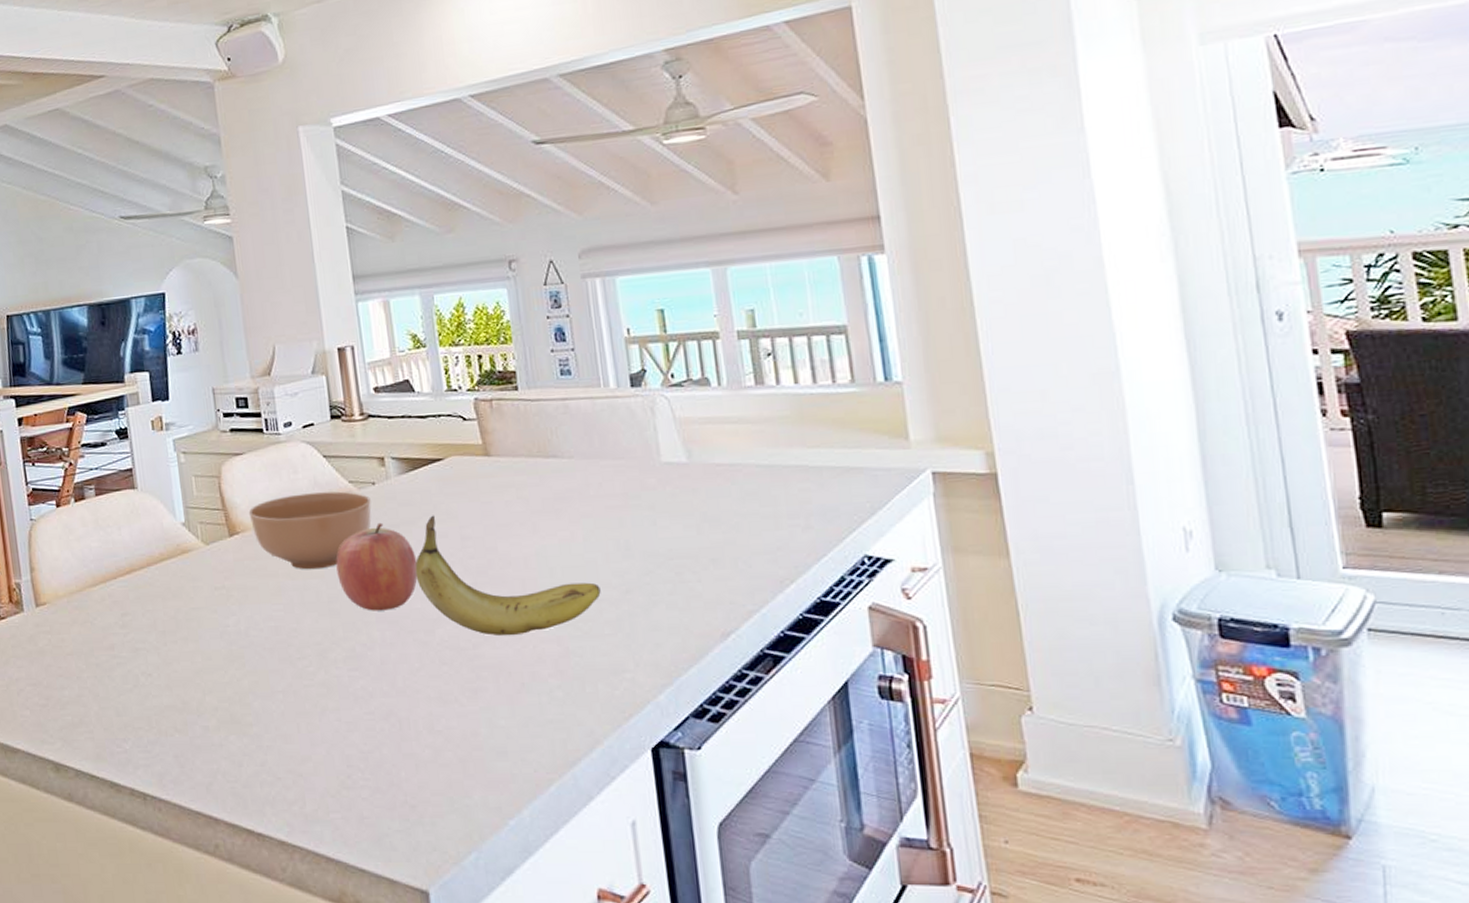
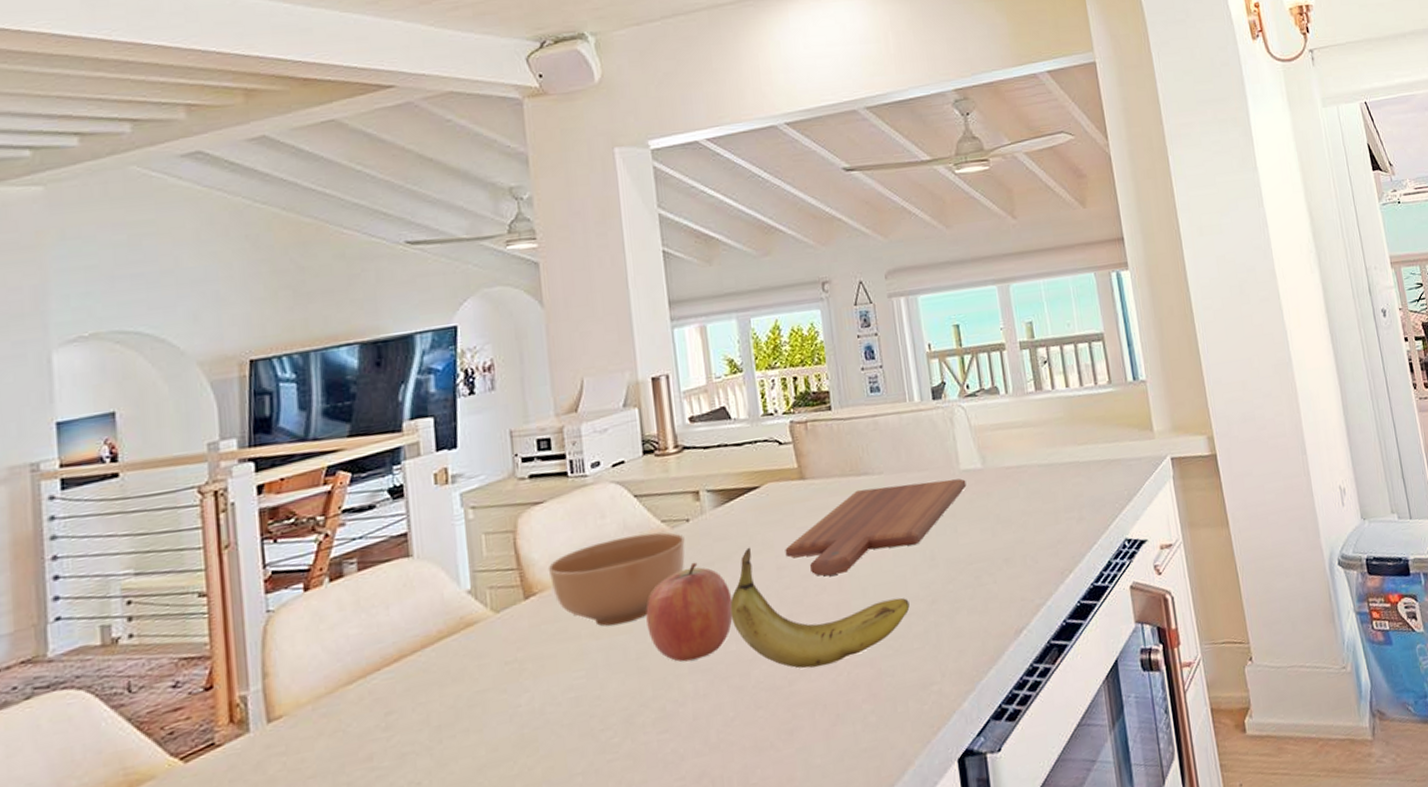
cutting board: none [469,470,668,552] -> present [785,478,967,576]

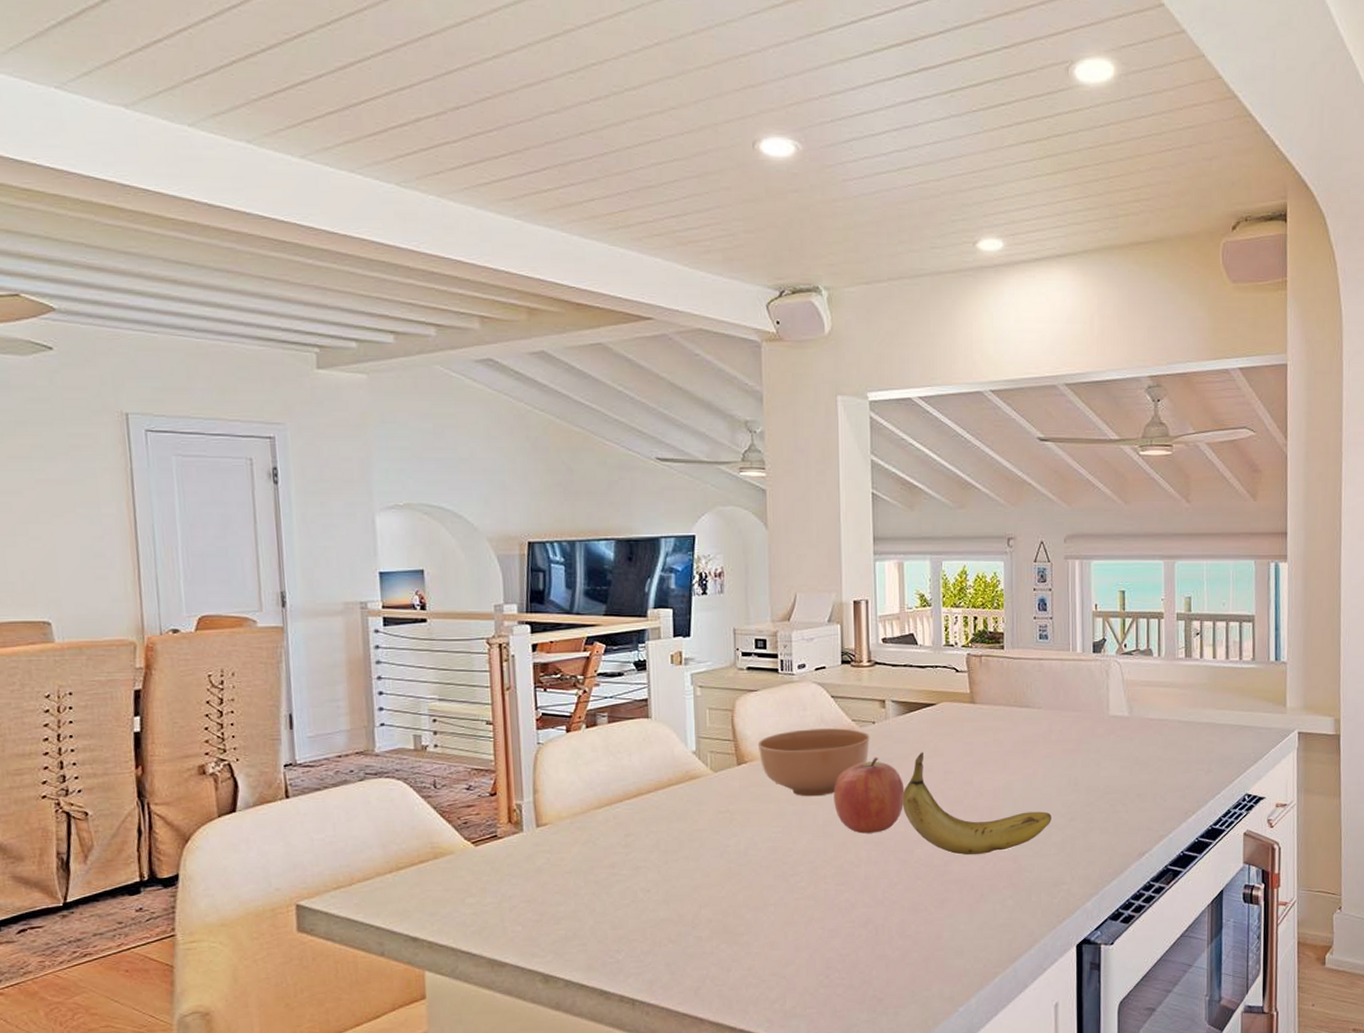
cutting board: present [785,478,967,576] -> none [952,719,1113,785]

